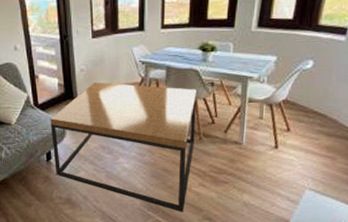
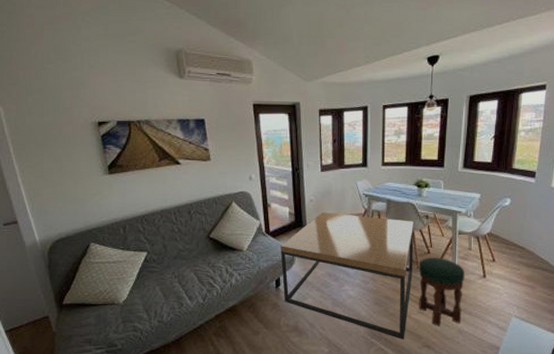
stool: none [200,128,254,199] -> present [418,258,465,327]

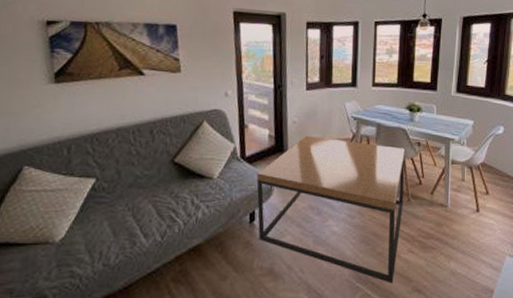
stool: present [418,258,465,327] -> none [409,189,458,267]

